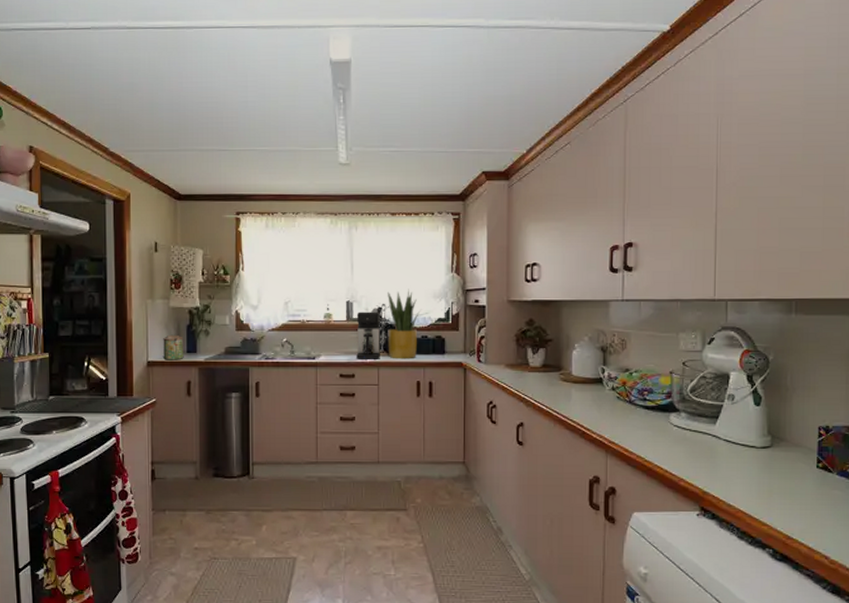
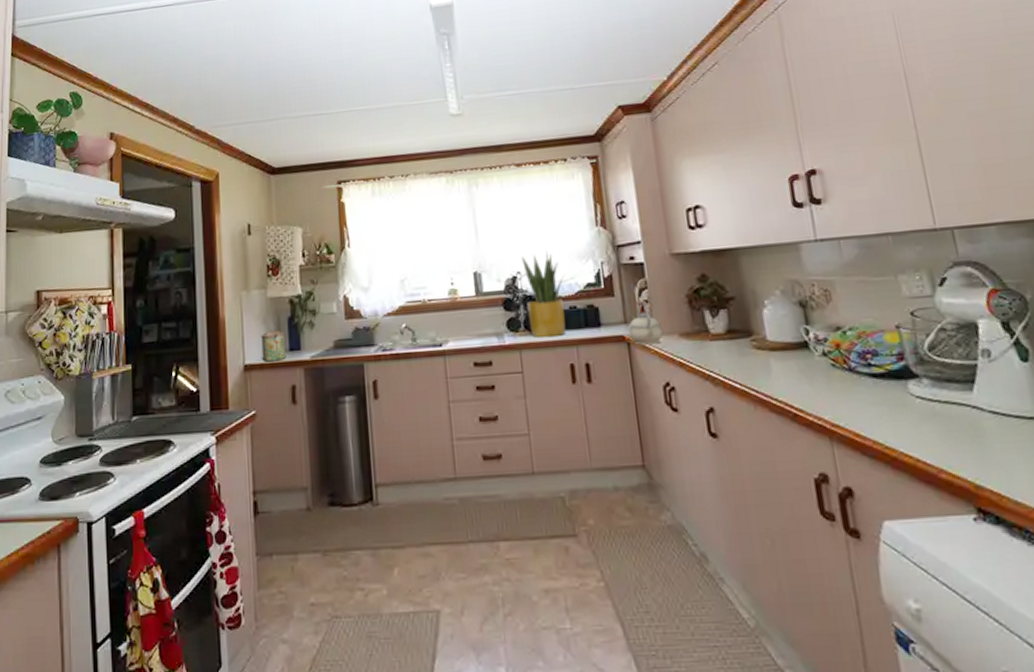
coffee maker: present [356,312,380,359] -> none [488,281,521,342]
kettle: none [466,335,493,372] -> present [628,300,664,346]

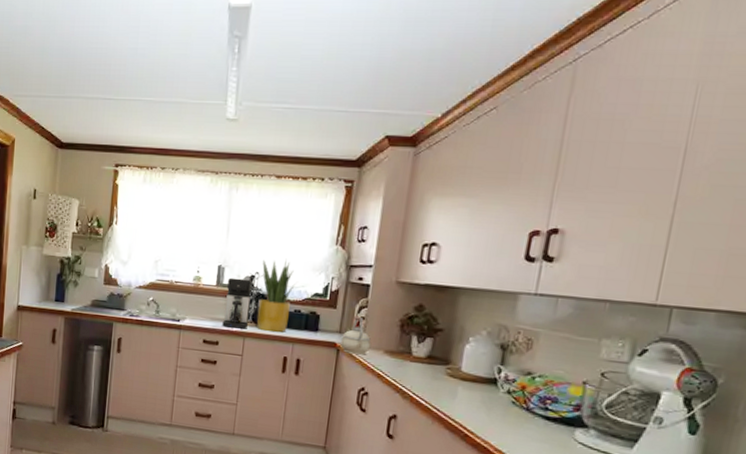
canister: present [261,330,286,363] -> none [33,281,53,309]
coffee maker: none [488,281,521,342] -> present [222,277,253,329]

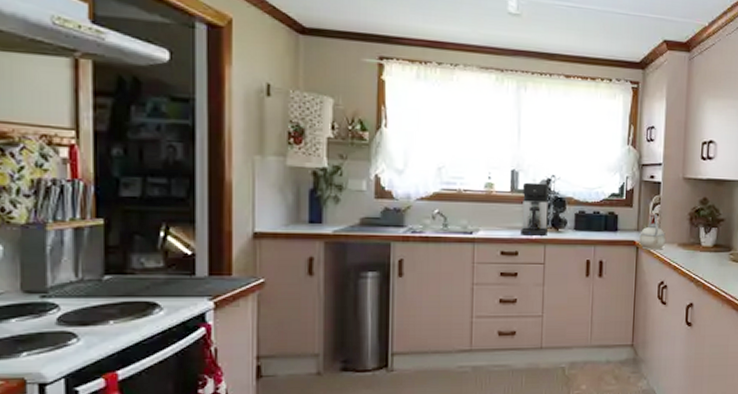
planter: present [256,258,295,332] -> none [556,160,592,235]

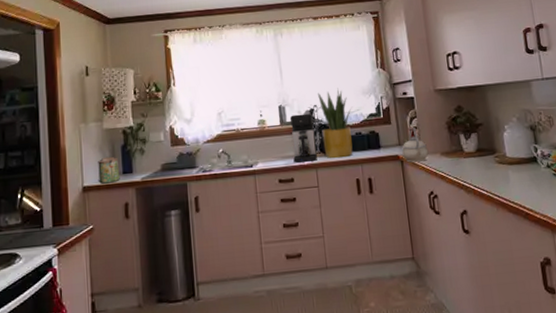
canister: none [276,200,305,233] -> present [98,156,120,185]
planter: none [556,160,592,235] -> present [318,88,353,158]

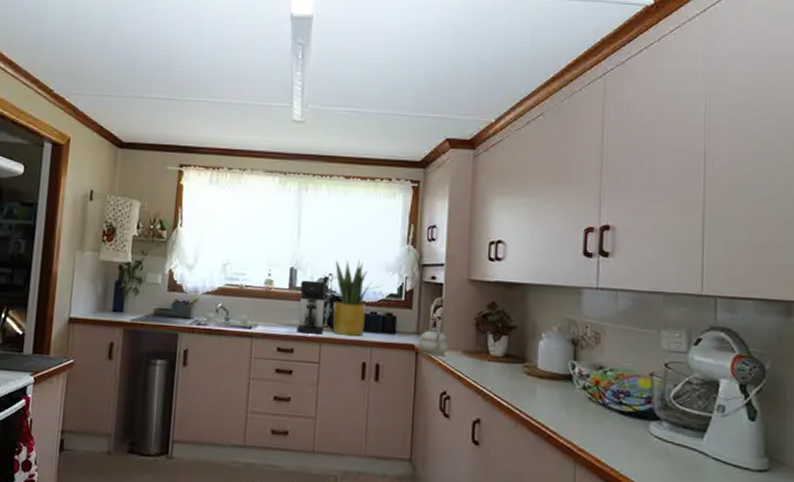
canister: present [98,156,120,185] -> none [87,290,110,320]

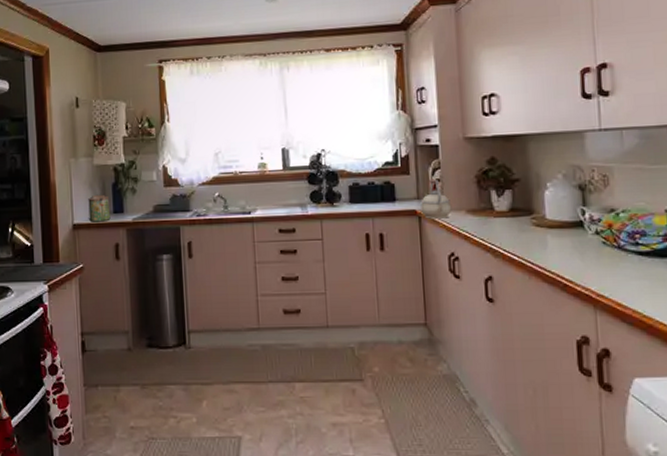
canister: none [87,290,110,320] -> present [88,194,111,224]
coffee maker: present [297,280,326,334] -> none [294,158,323,212]
planter: present [332,259,370,336] -> none [327,131,364,209]

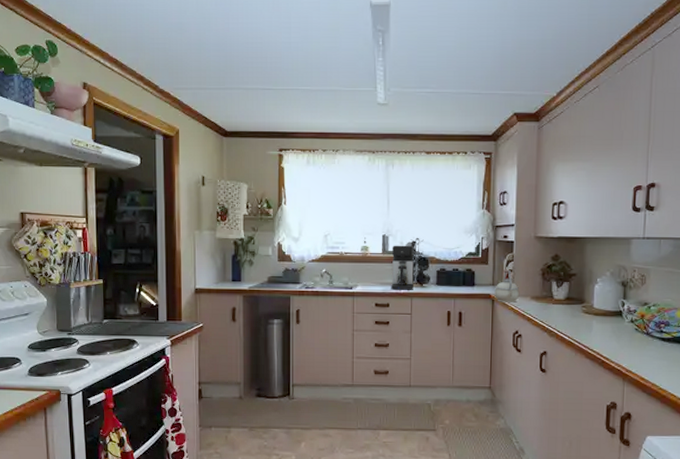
canister: present [88,194,111,224] -> none [210,264,229,289]
coffee maker: none [294,158,323,212] -> present [391,245,414,290]

